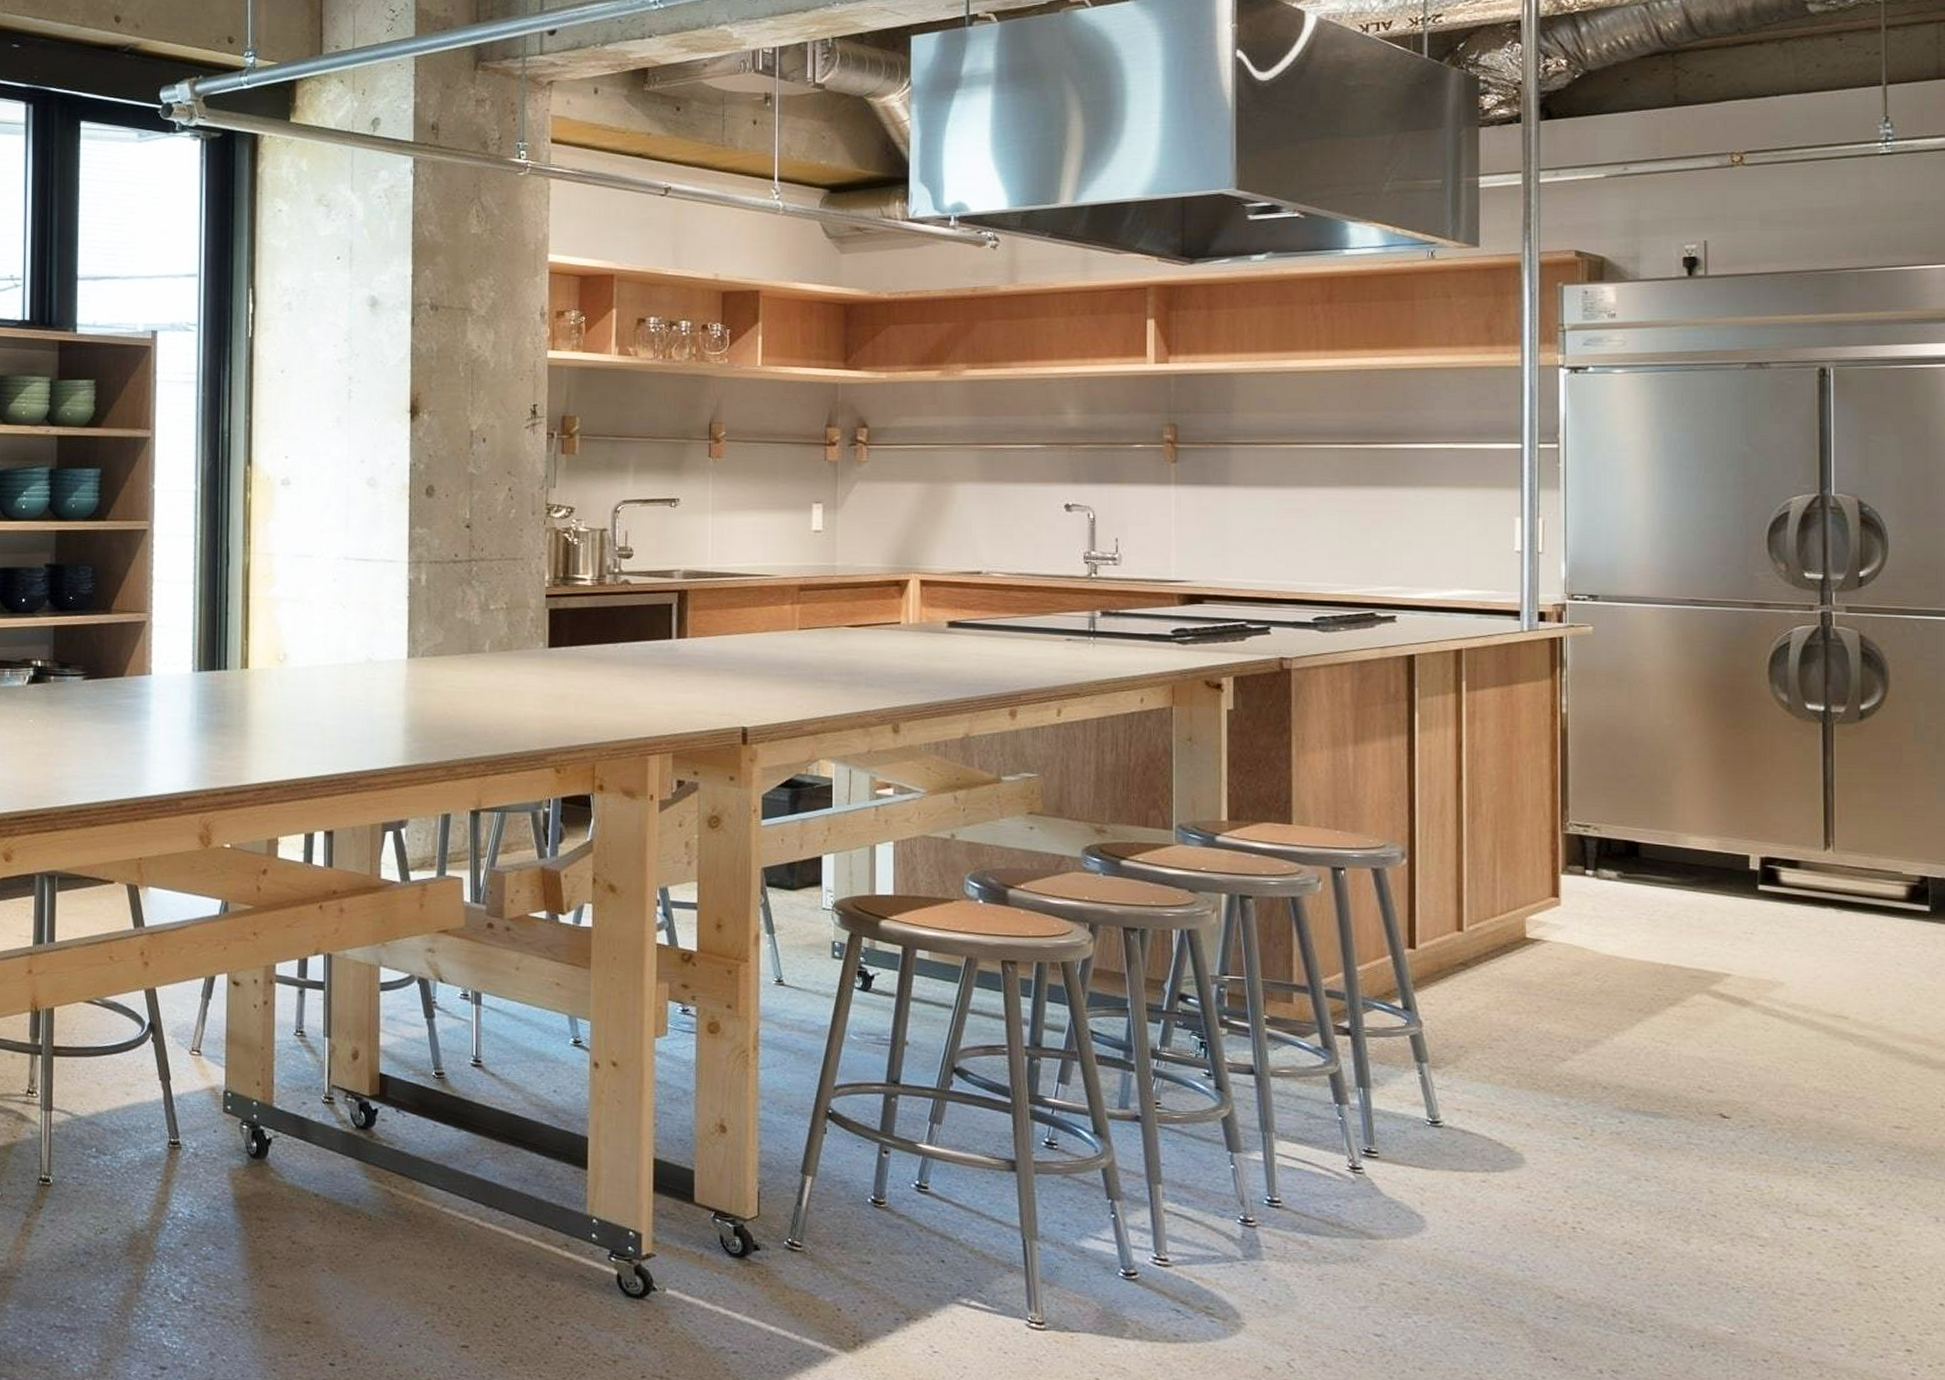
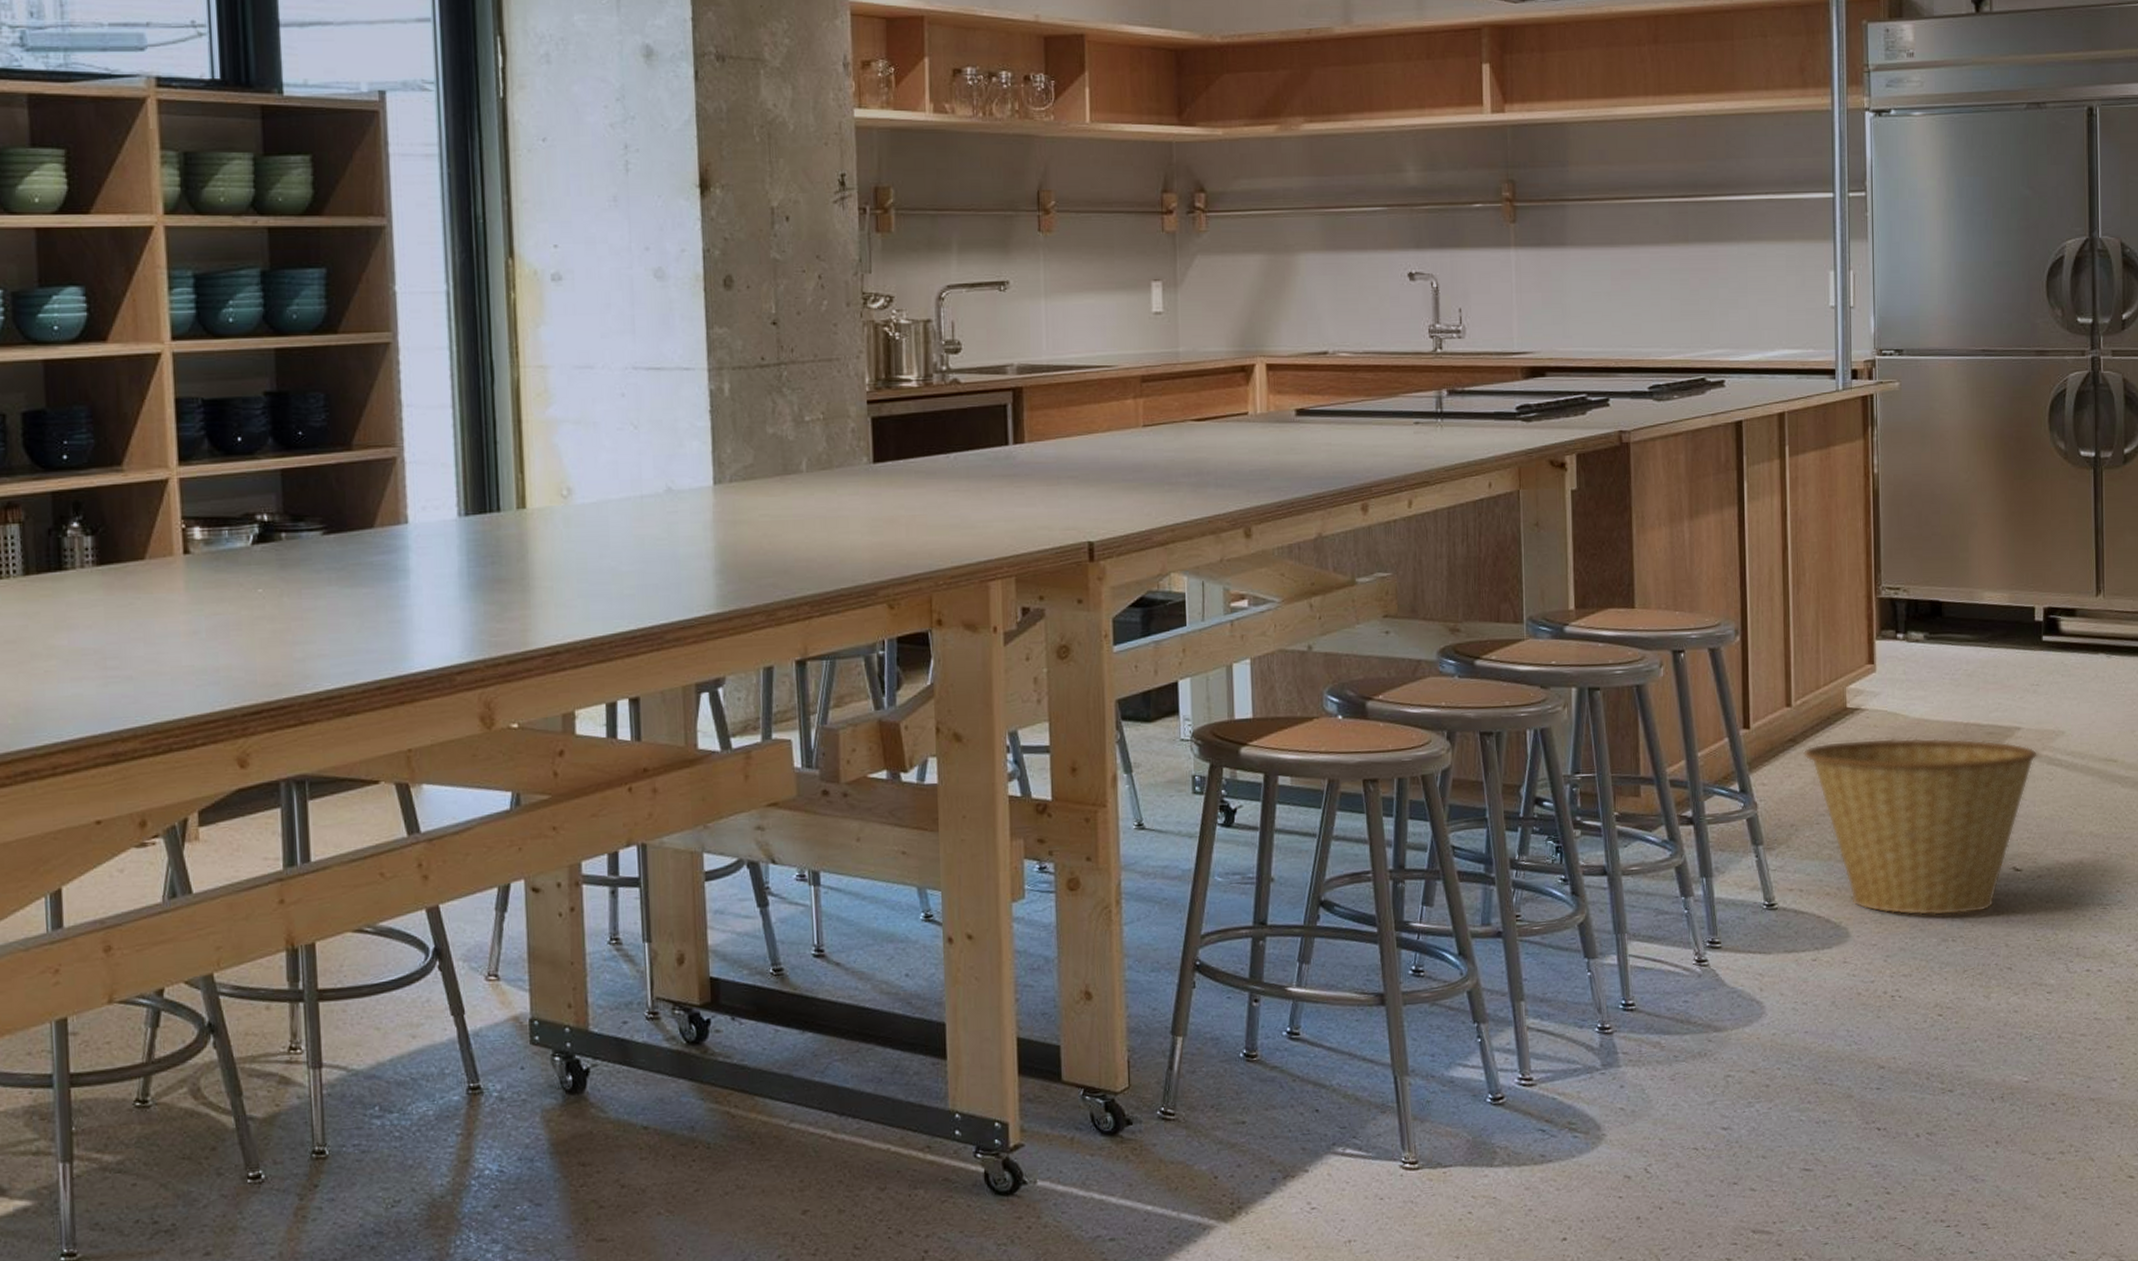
basket: none [1476,969,1751,1155] -> present [1803,738,2037,916]

